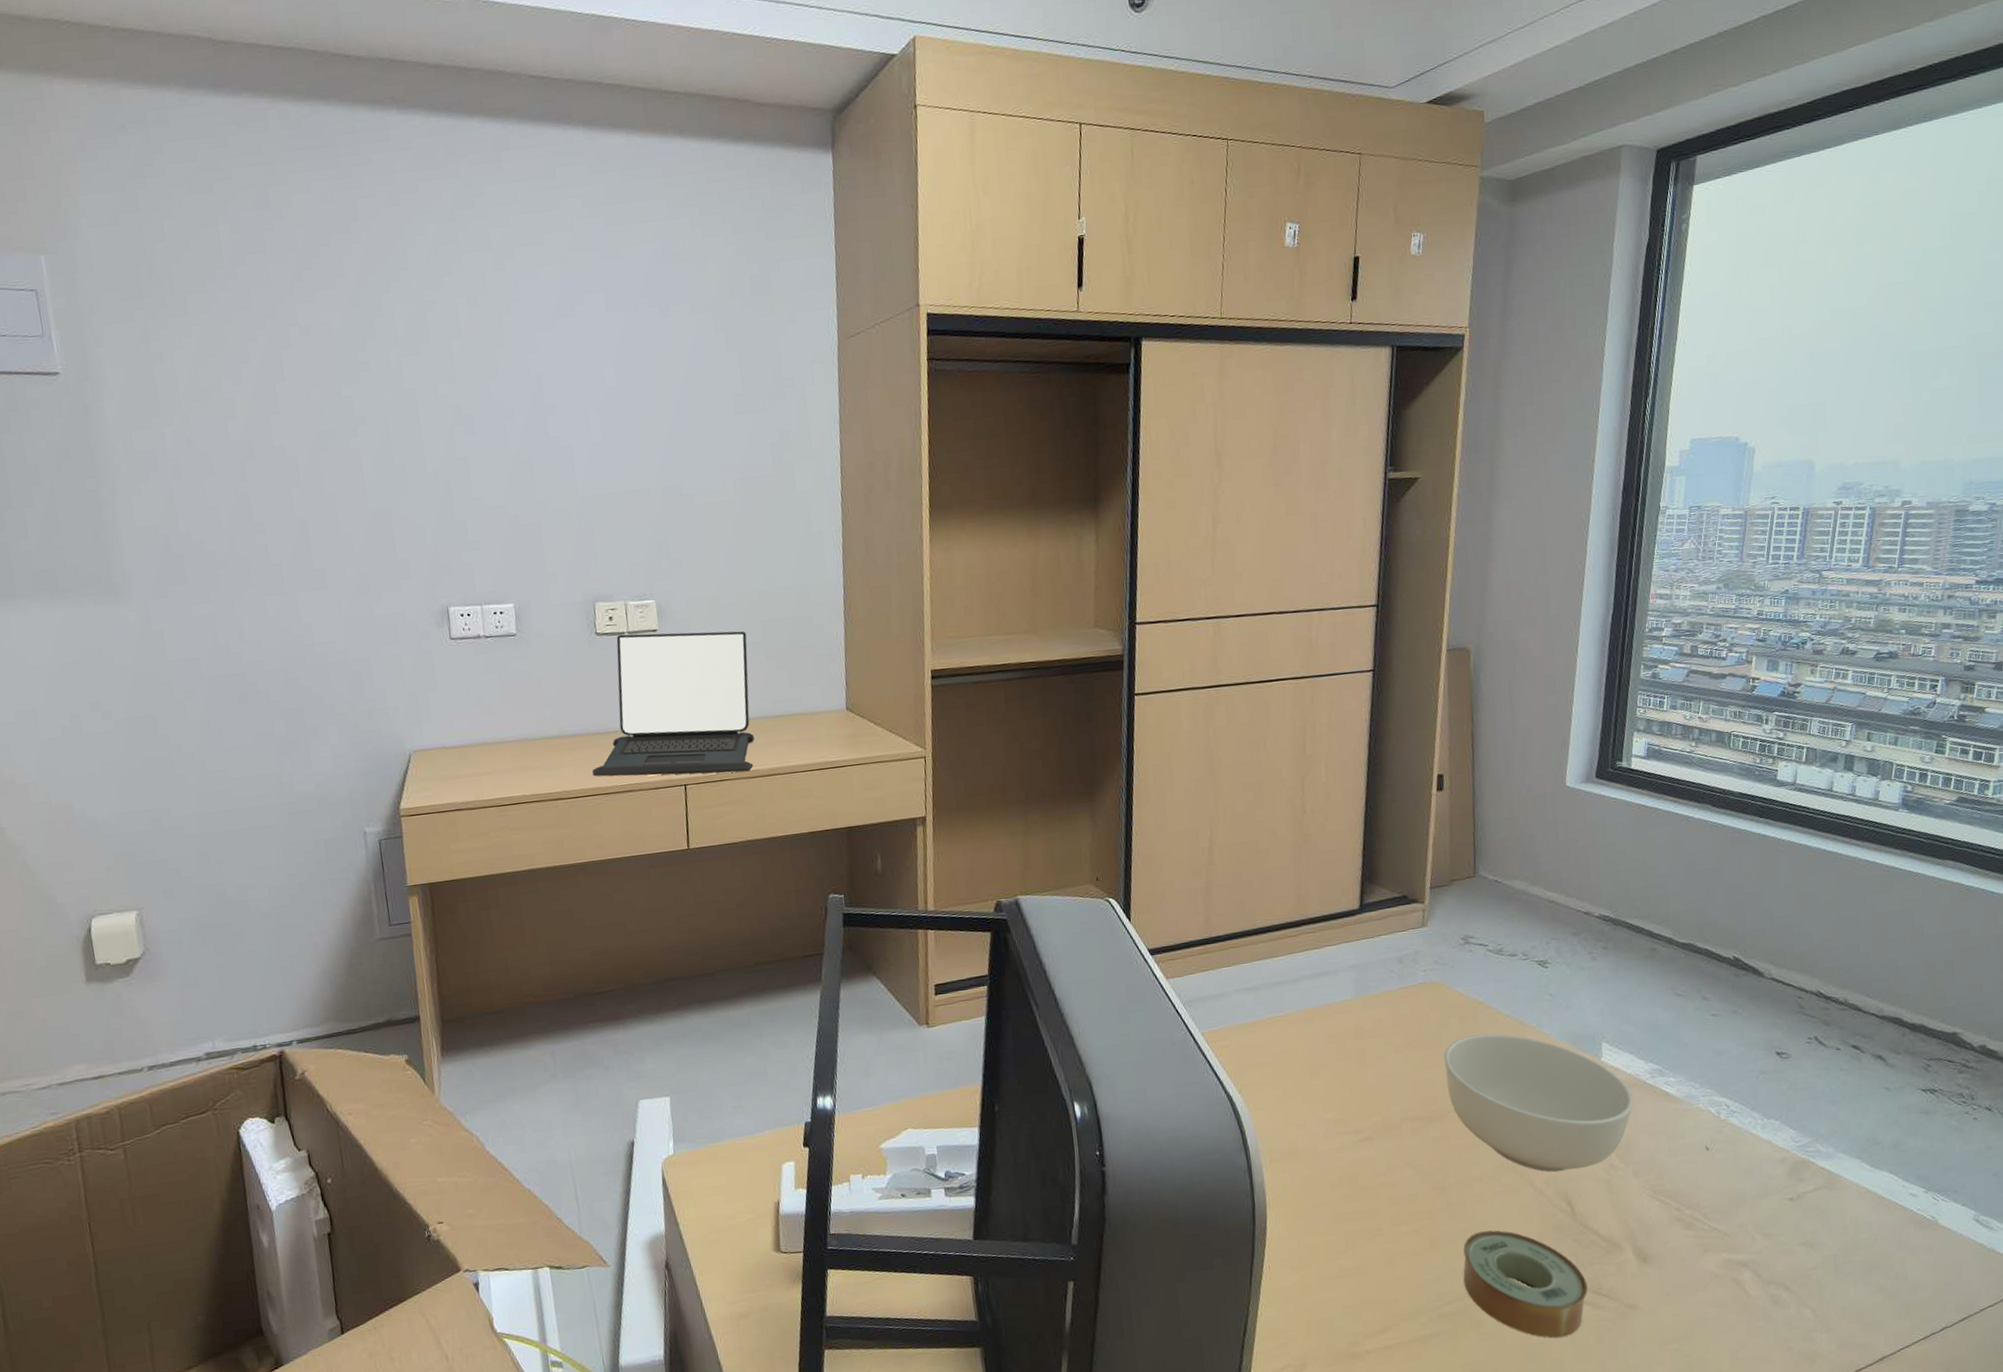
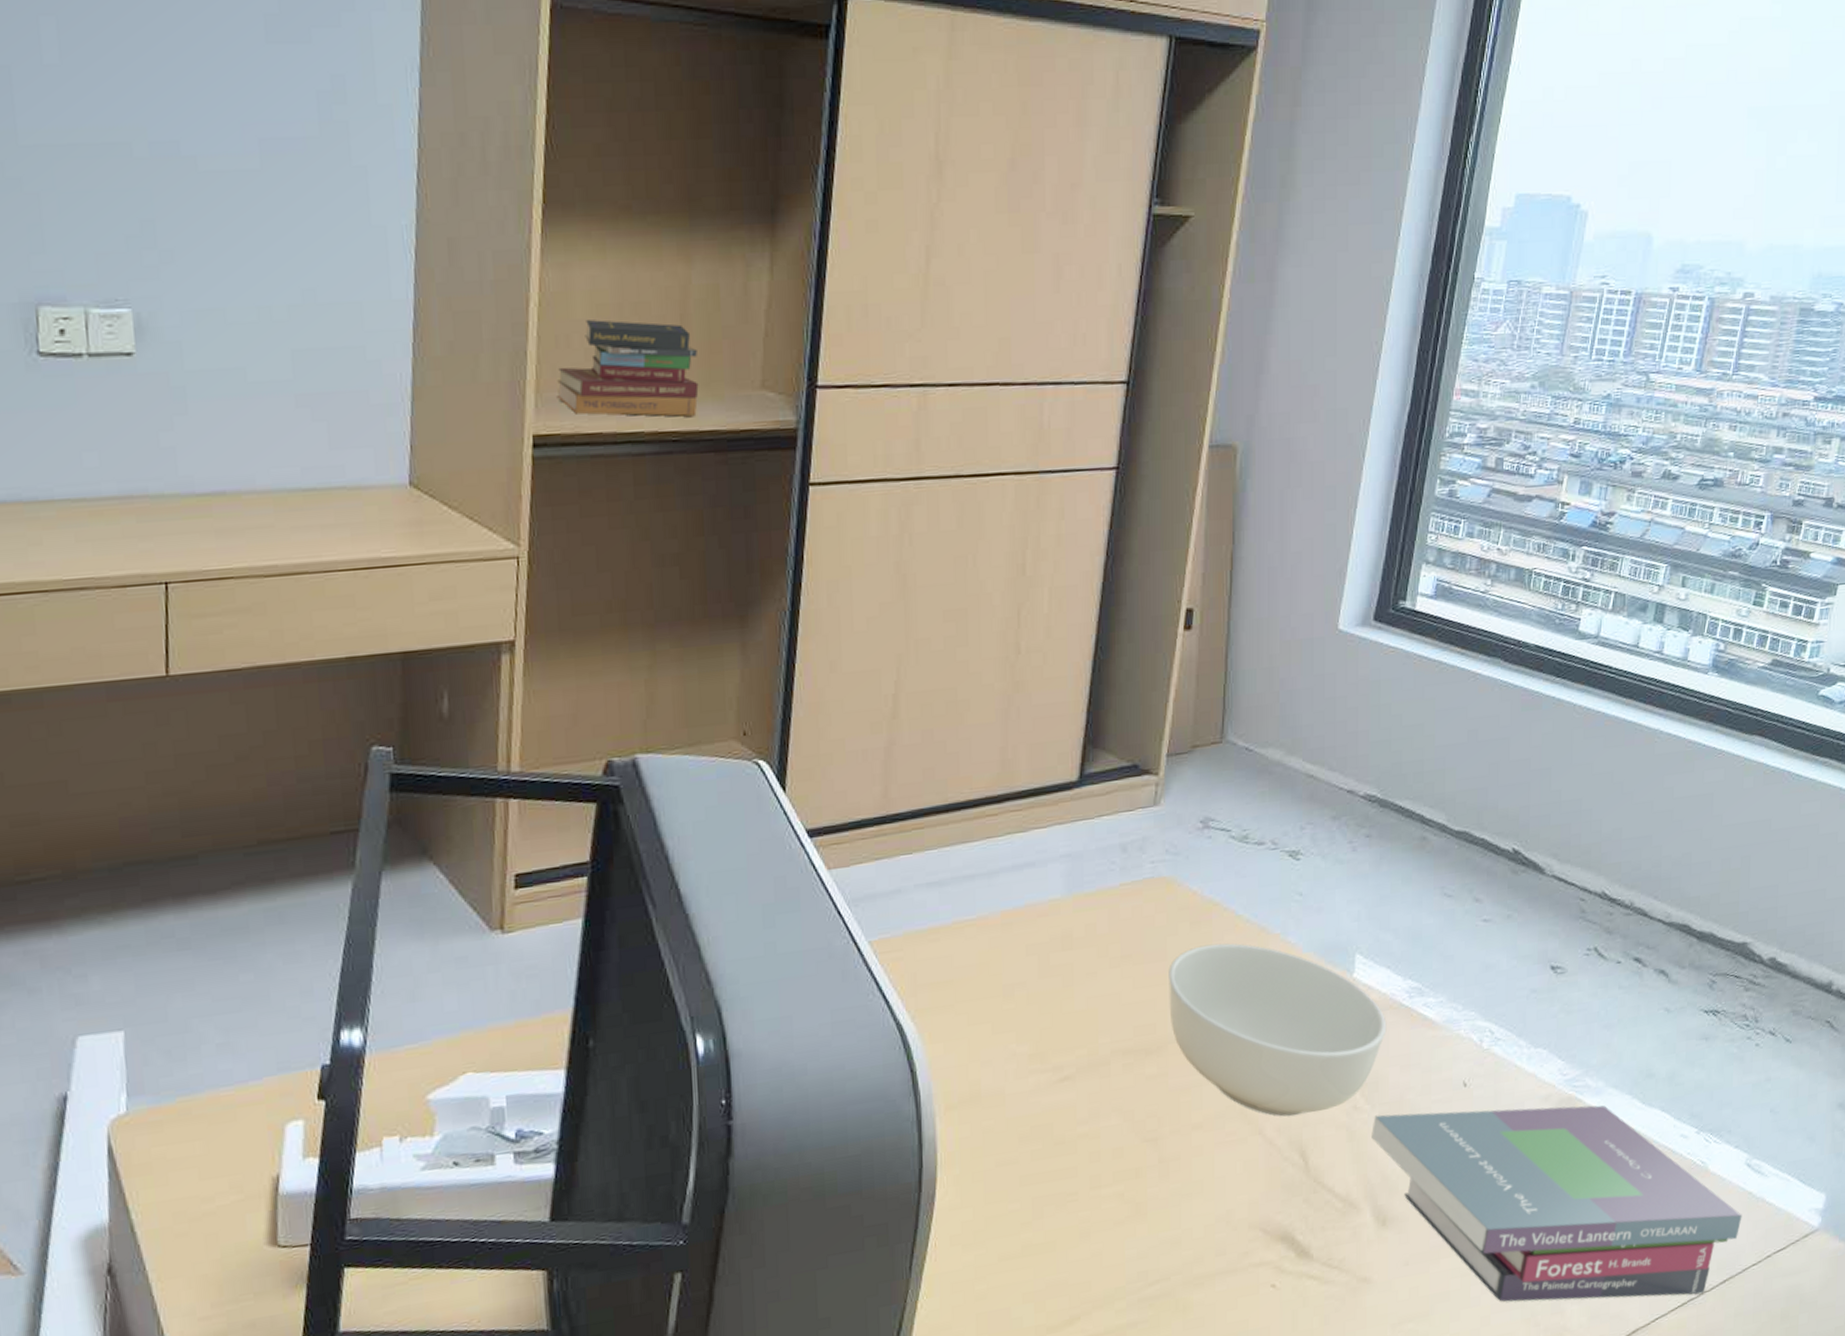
laptop: present [592,631,754,777] -> none [24,357,273,568]
books: none [946,585,1049,654] -> present [556,320,699,417]
adhesive tape: present [1463,1230,1588,1338] -> none [1172,1190,1316,1322]
books: none [1627,1167,1975,1330] -> present [1371,1105,1742,1302]

